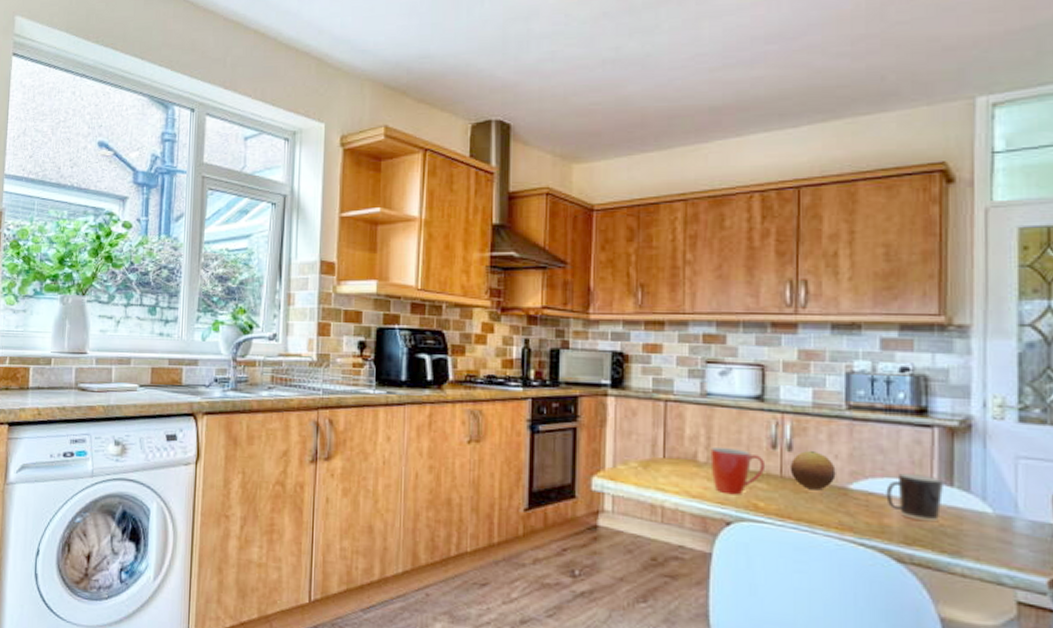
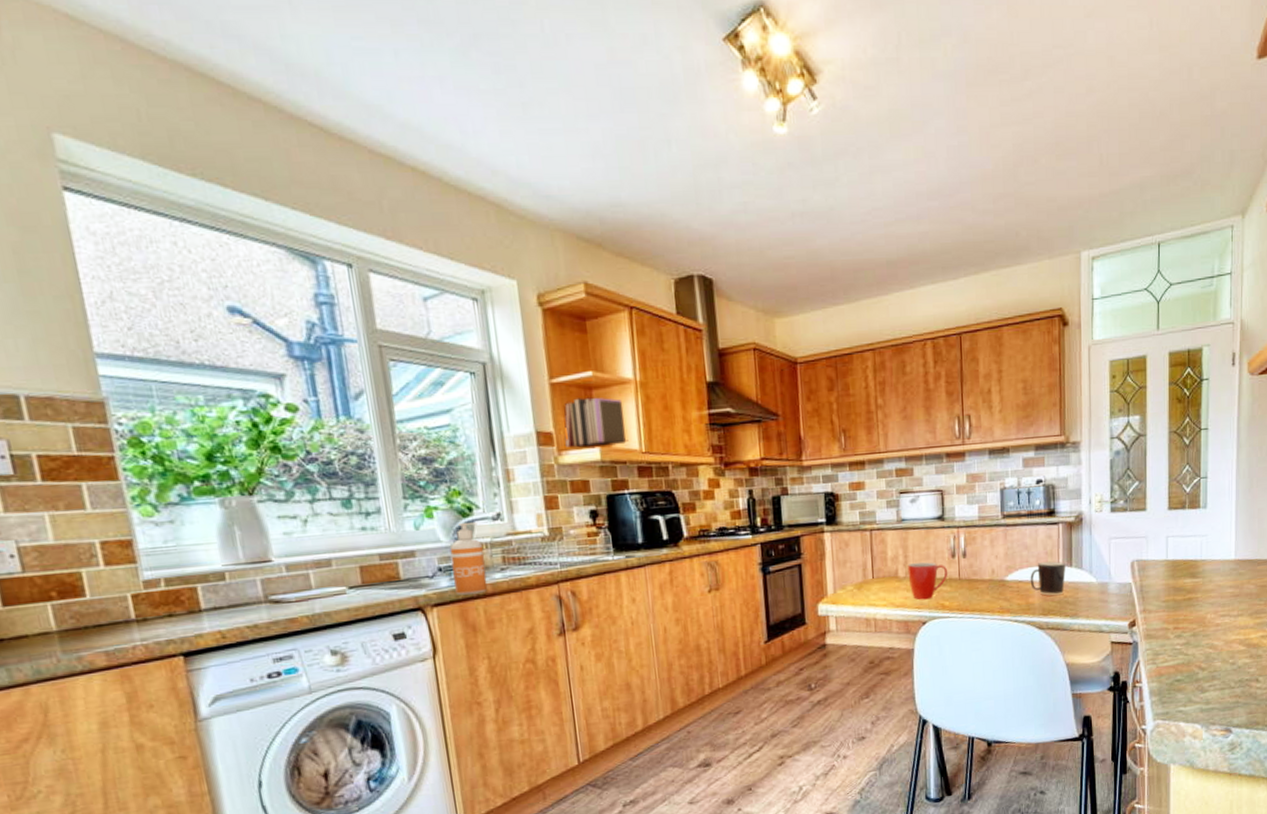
soap dispenser: none [224,338,255,409] -> present [449,522,488,596]
books: none [345,232,405,281] -> present [564,397,626,449]
fruit: present [790,451,836,490] -> none [965,555,997,586]

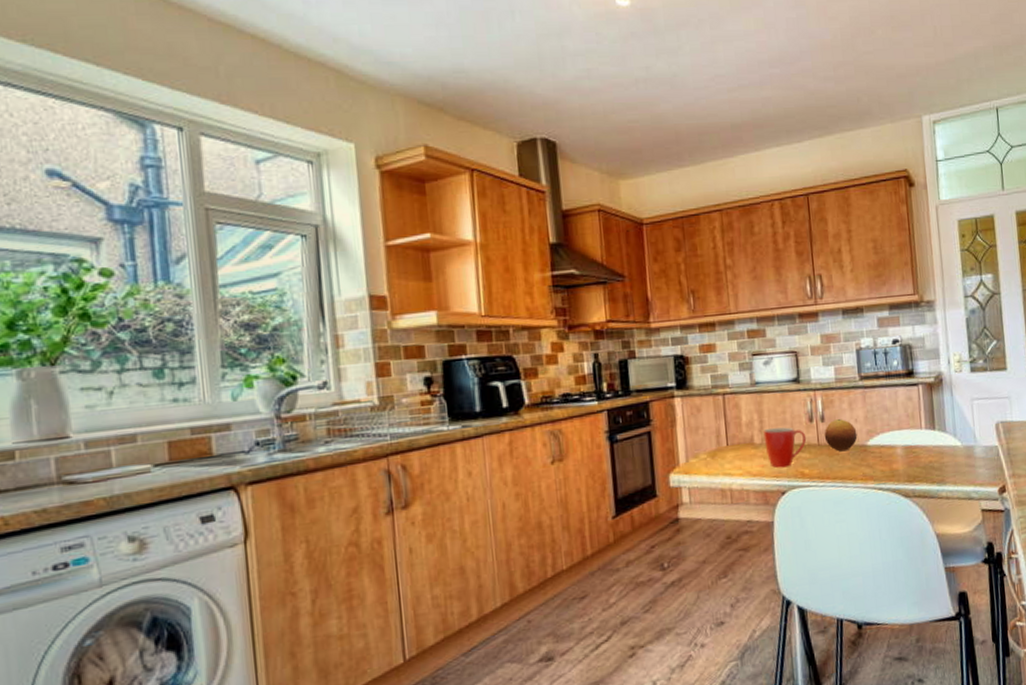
soap dispenser: present [449,522,488,596] -> none [269,391,310,472]
books: present [564,397,626,449] -> none [399,259,464,313]
fruit: none [965,555,997,586] -> present [824,419,858,452]
mug: present [1030,561,1067,597] -> none [892,424,930,462]

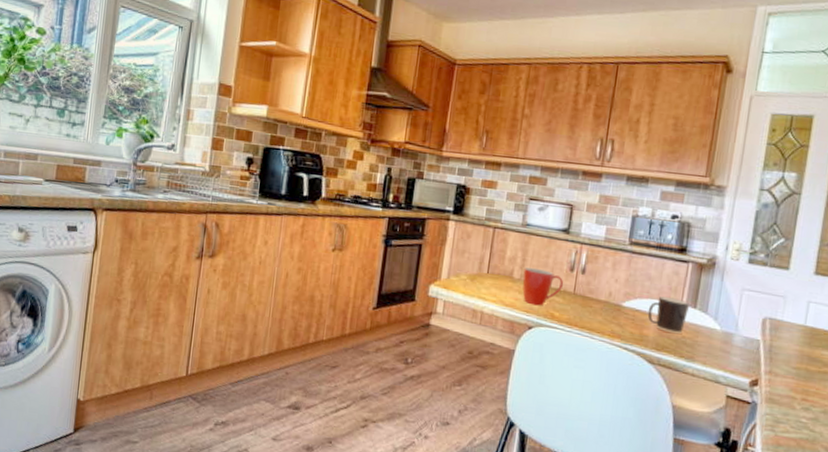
fruit: present [824,419,858,452] -> none [581,275,615,306]
mug: none [892,424,930,462] -> present [647,296,691,335]

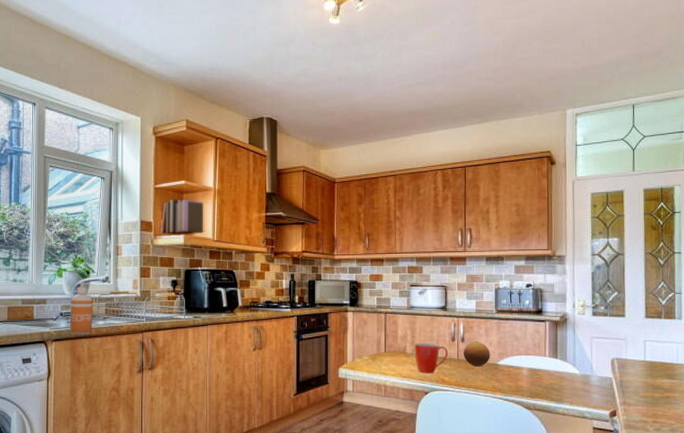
soap dispenser: none [123,146,155,208] -> present [69,281,93,336]
books: none [240,61,296,107] -> present [160,199,204,235]
fruit: none [581,275,615,306] -> present [463,342,491,367]
mug: present [647,296,691,335] -> none [519,352,552,382]

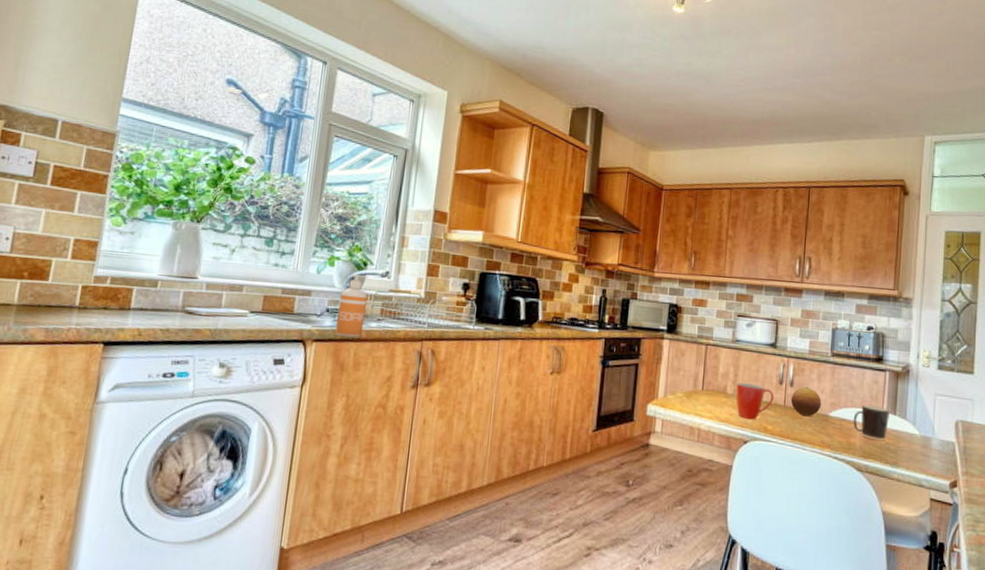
books: present [160,199,204,235] -> none [456,189,510,232]
mug: none [519,352,552,382] -> present [853,405,891,441]

